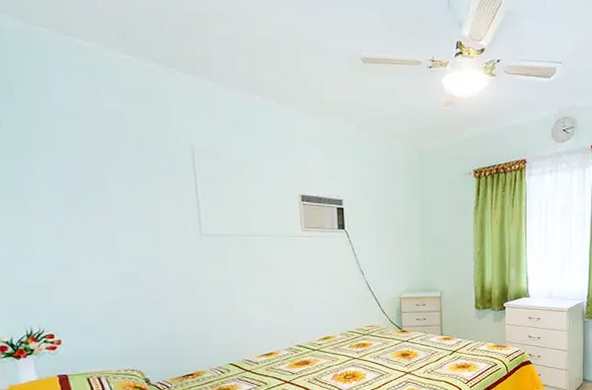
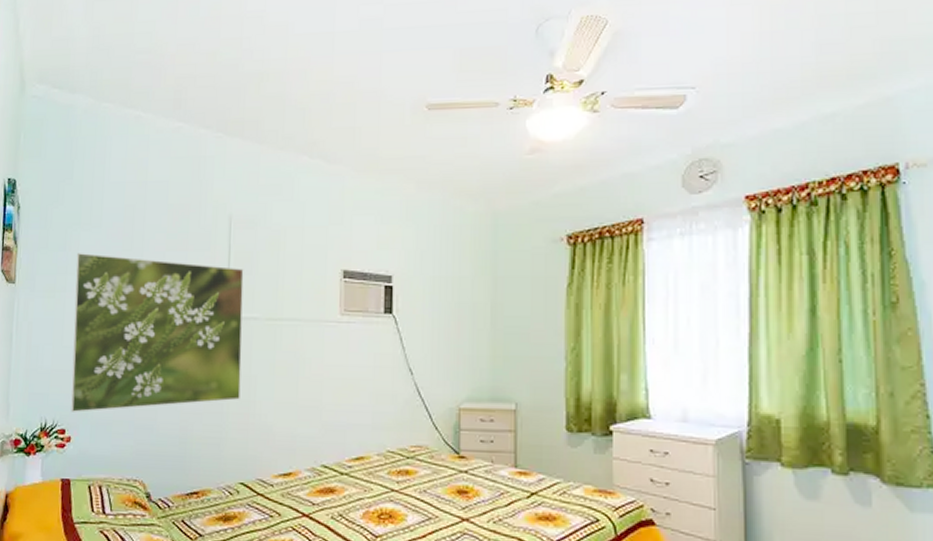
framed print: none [34,177,221,319] -> present [71,253,244,412]

